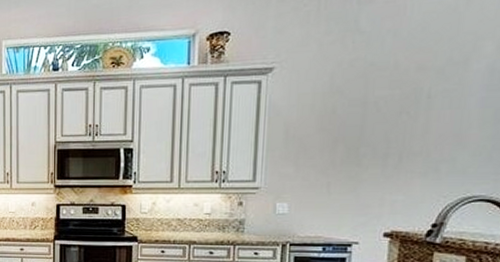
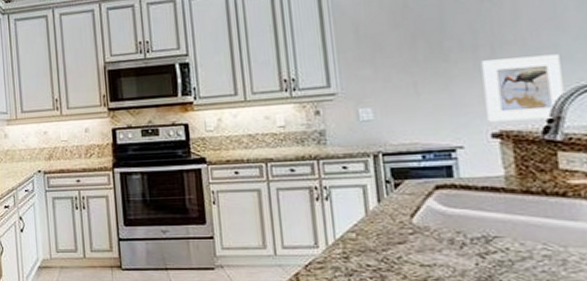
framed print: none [383,167,455,224] -> present [481,54,564,122]

